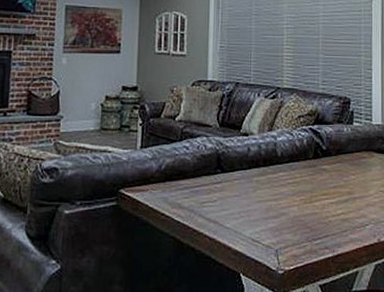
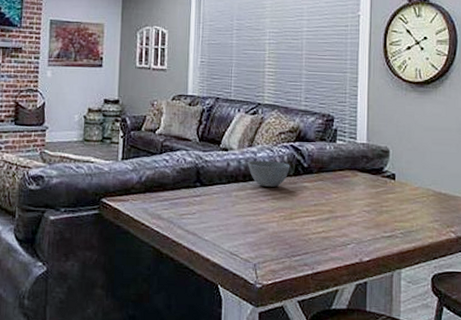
bowl: none [268,144,310,170] -> present [248,160,290,187]

